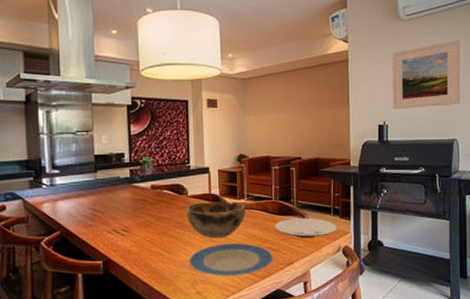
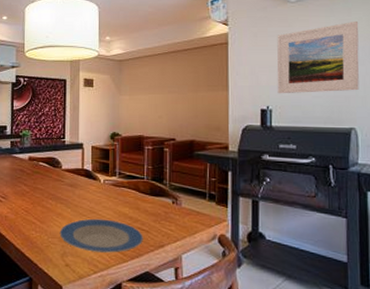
decorative bowl: present [187,201,245,239] -> none [60,176,116,214]
plate: present [275,218,338,239] -> none [146,200,213,223]

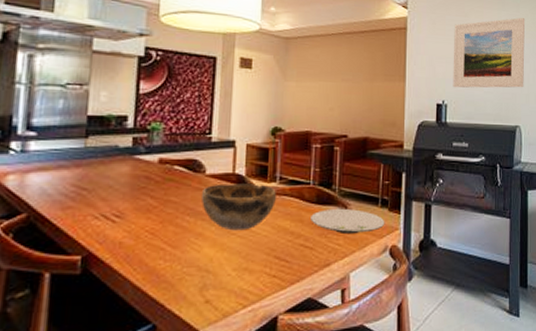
plate: present [59,218,143,253] -> none [198,237,306,281]
decorative bowl: none [60,176,116,214] -> present [202,183,276,231]
plate: none [146,200,213,223] -> present [311,209,385,235]

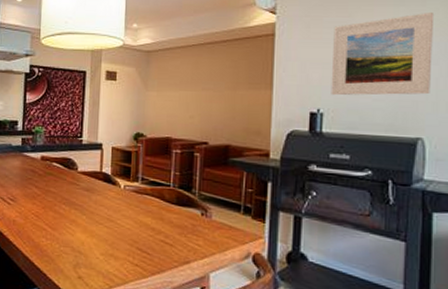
decorative bowl: present [202,183,276,231] -> none [75,180,138,222]
plate: present [311,209,385,235] -> none [171,211,248,238]

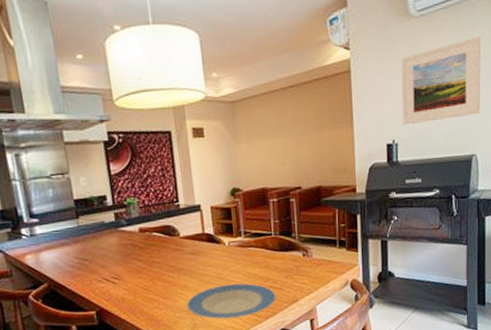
plate: none [72,228,167,267] -> present [186,283,277,319]

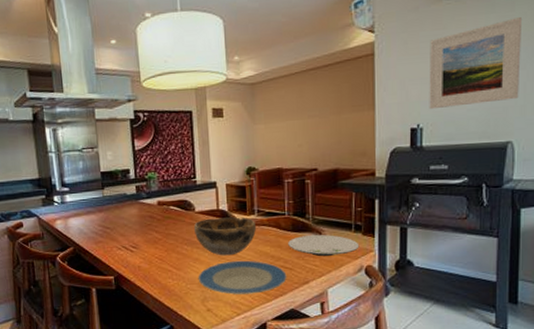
decorative bowl: none [180,240,244,281] -> present [194,217,256,256]
plate: none [276,252,345,275] -> present [288,235,360,257]

